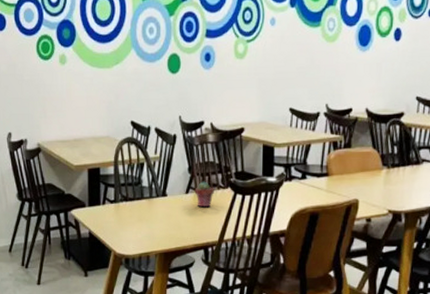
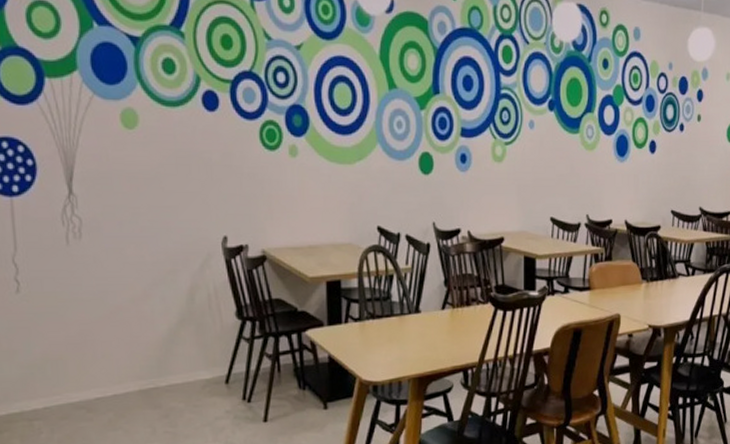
potted succulent: present [194,181,214,208] -> none [451,296,473,325]

